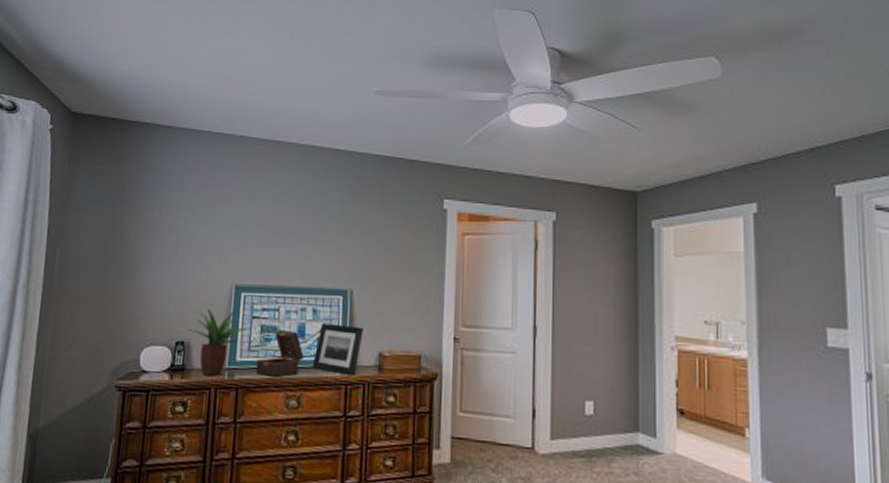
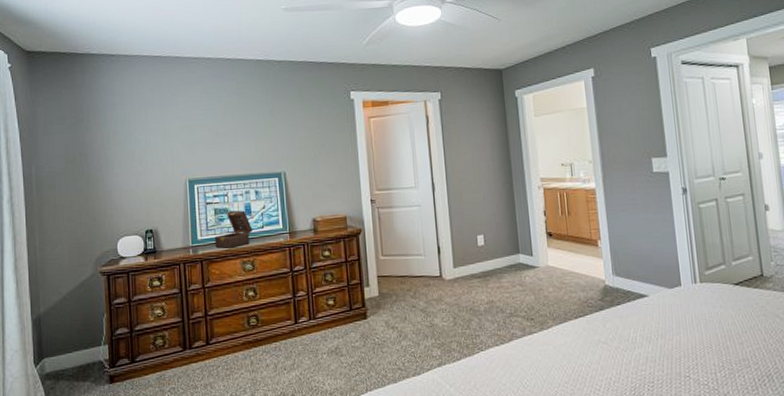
potted plant: present [187,308,246,376] -> none [153,198,202,255]
picture frame: present [312,323,364,376] -> none [260,200,298,240]

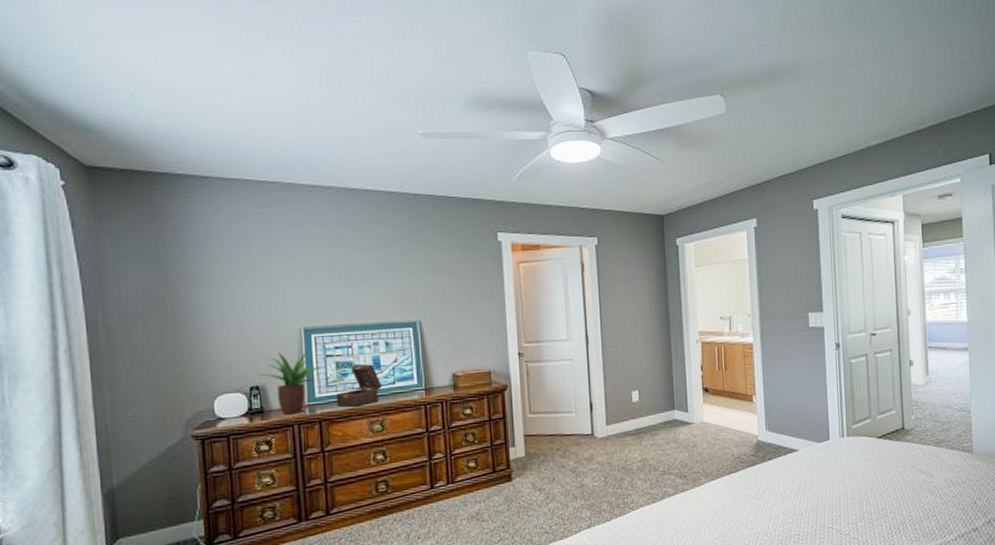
potted plant: none [153,198,202,255] -> present [260,349,321,415]

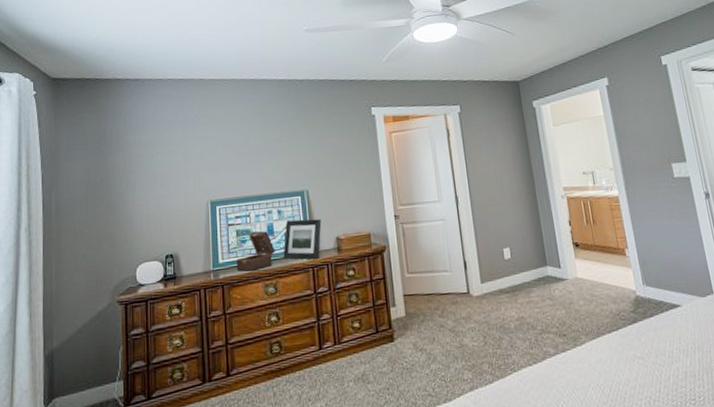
potted plant: present [260,349,321,415] -> none [174,220,224,280]
picture frame: none [391,353,436,397] -> present [283,219,322,260]

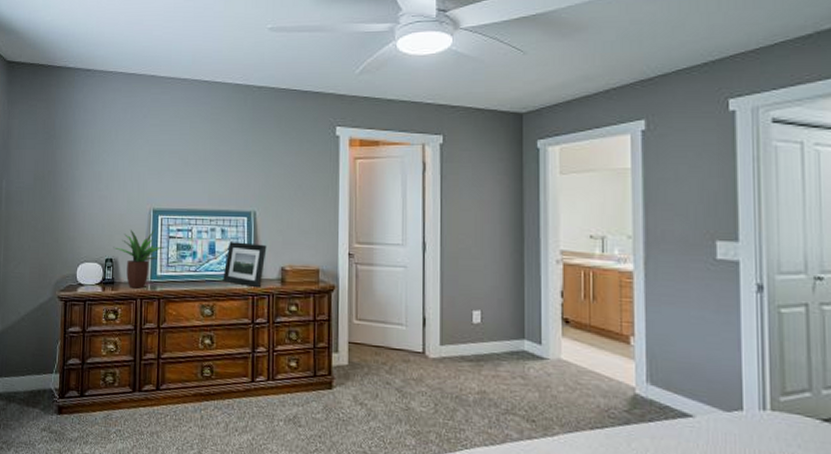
potted plant: none [174,220,224,280] -> present [114,229,164,289]
jewelry box: present [236,231,275,273] -> none [174,247,215,290]

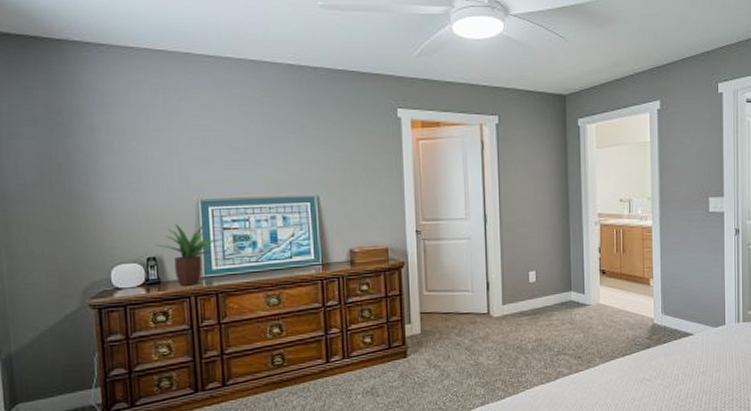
picture frame: present [223,242,267,288] -> none [288,228,333,272]

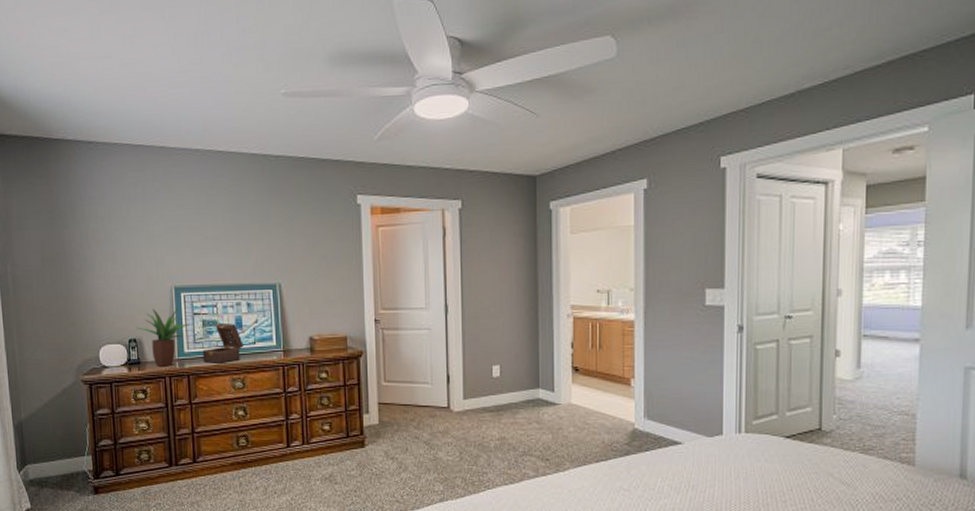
jewelry box: none [233,237,279,281] -> present [202,322,244,365]

